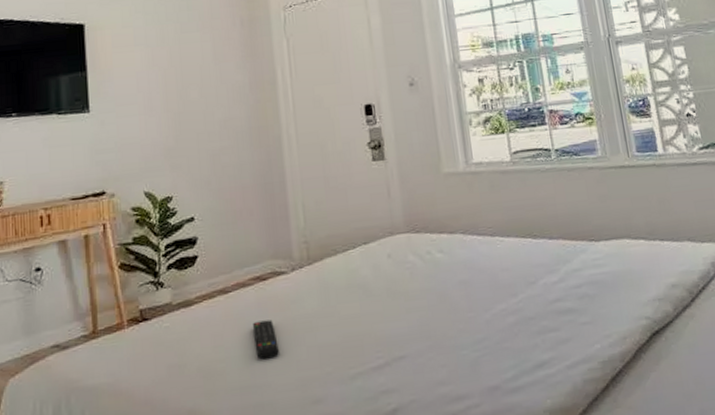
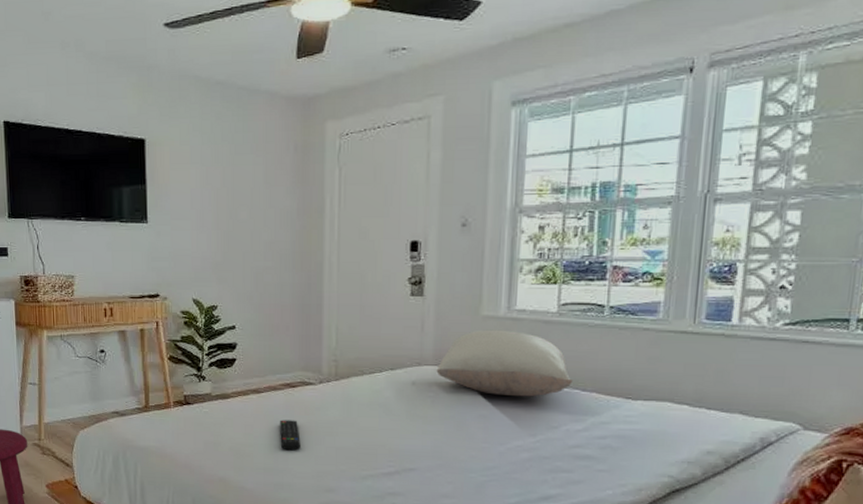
pillow: none [409,185,539,257] -> present [436,329,573,397]

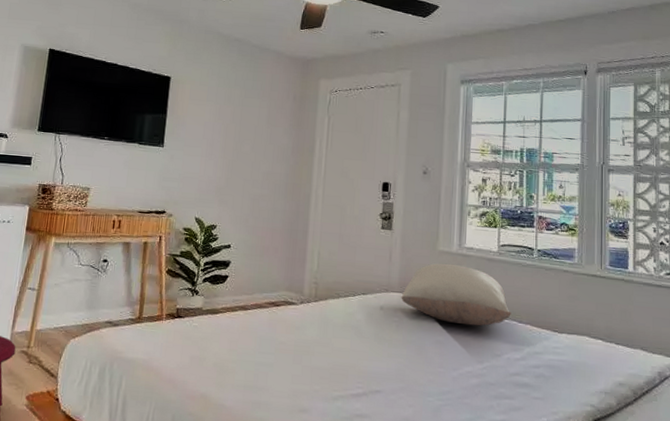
remote control: present [280,420,301,451] -> none [261,337,280,369]

